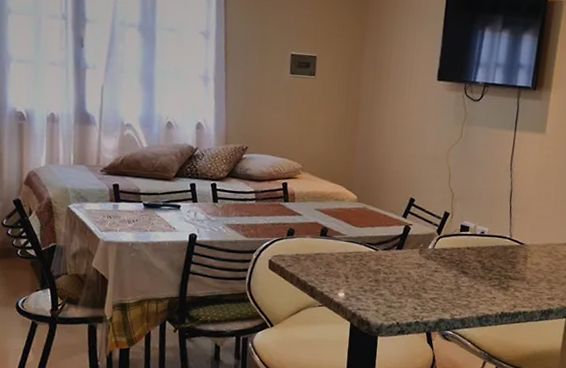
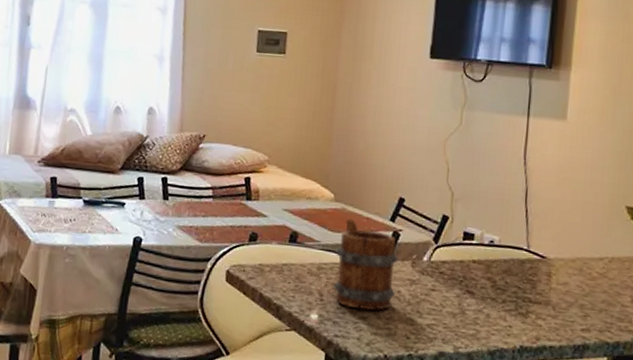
mug: none [356,216,409,289] -> present [333,218,398,311]

